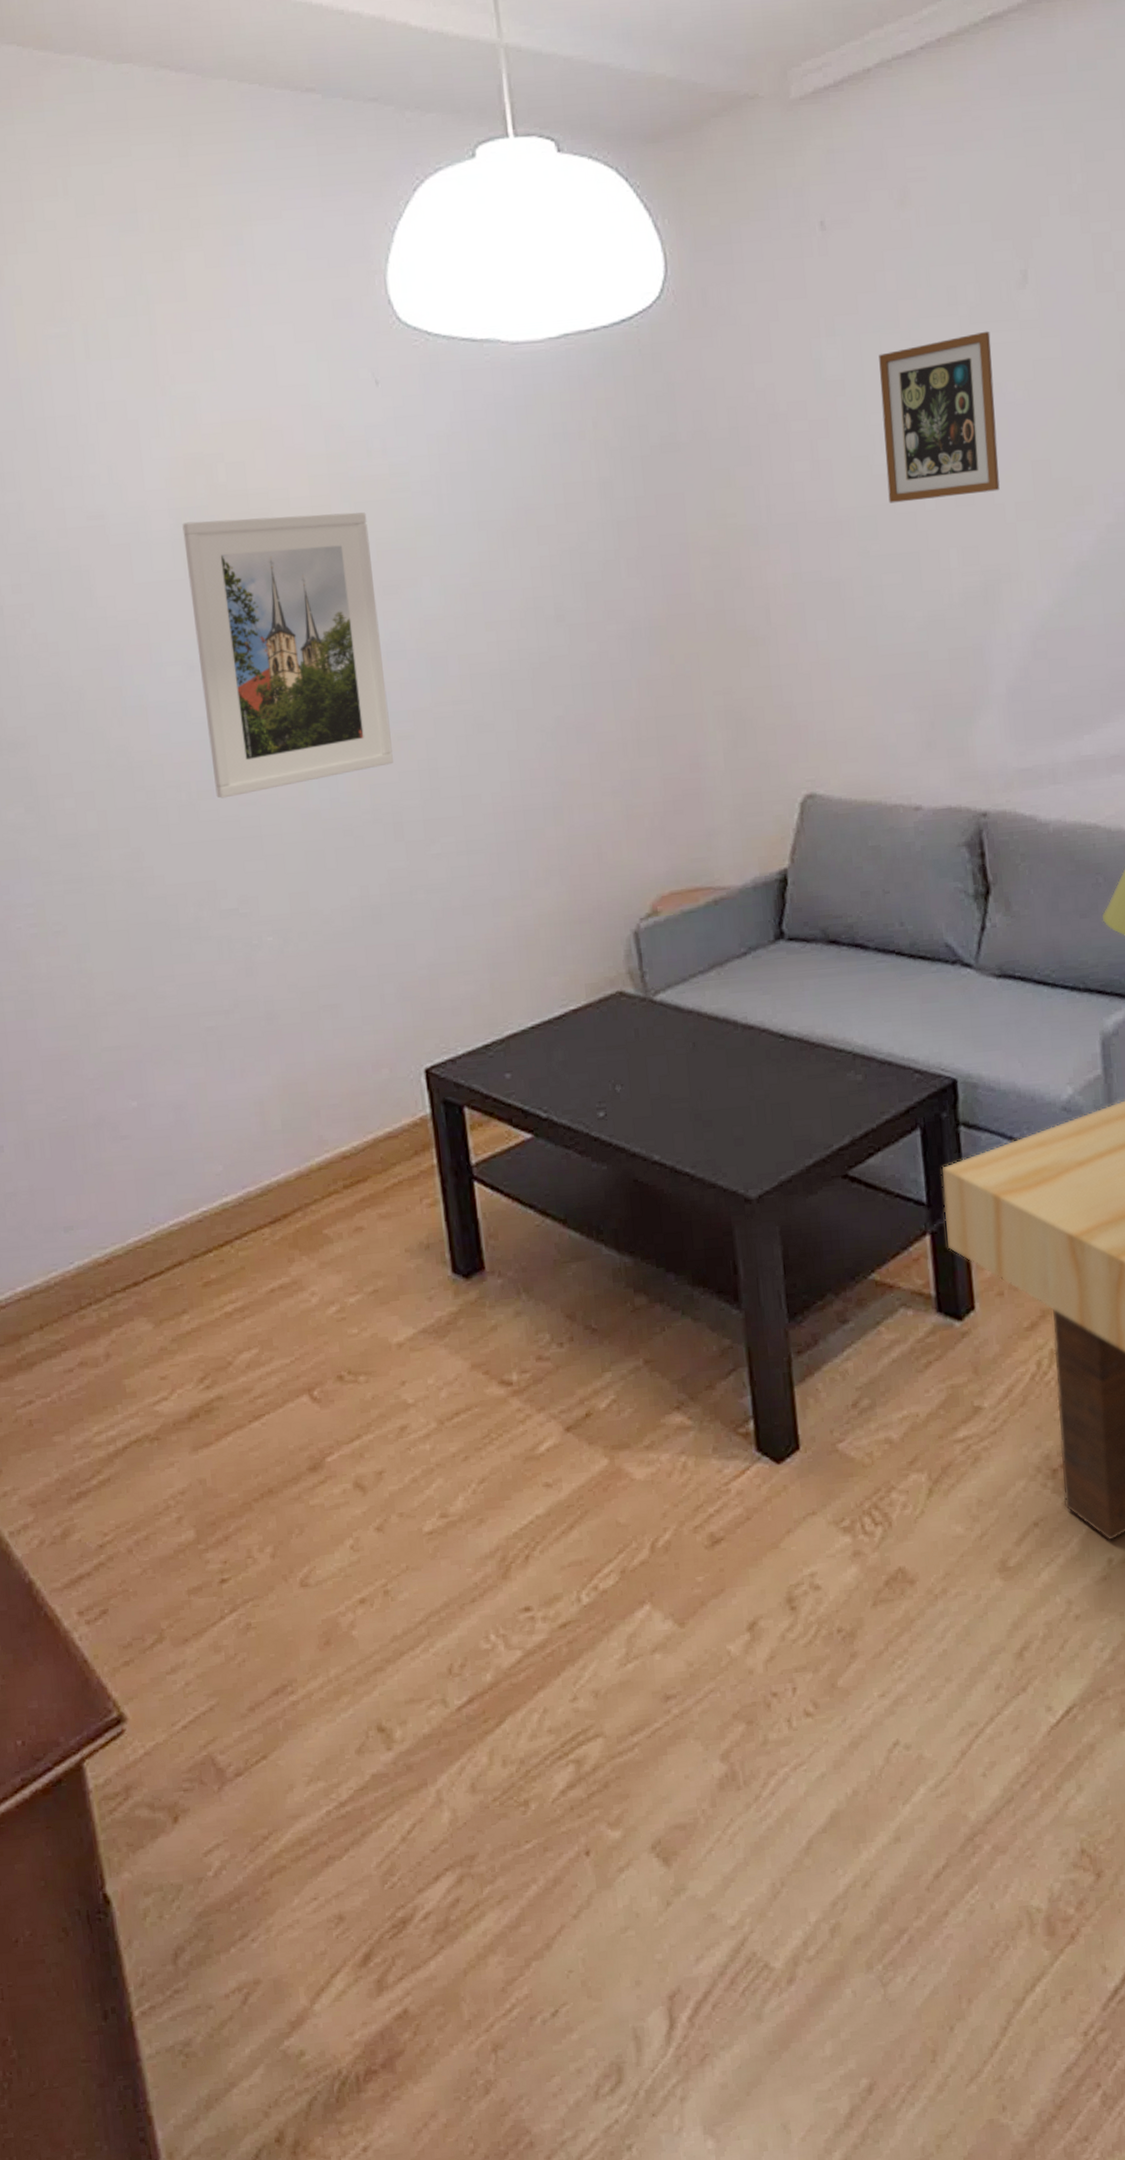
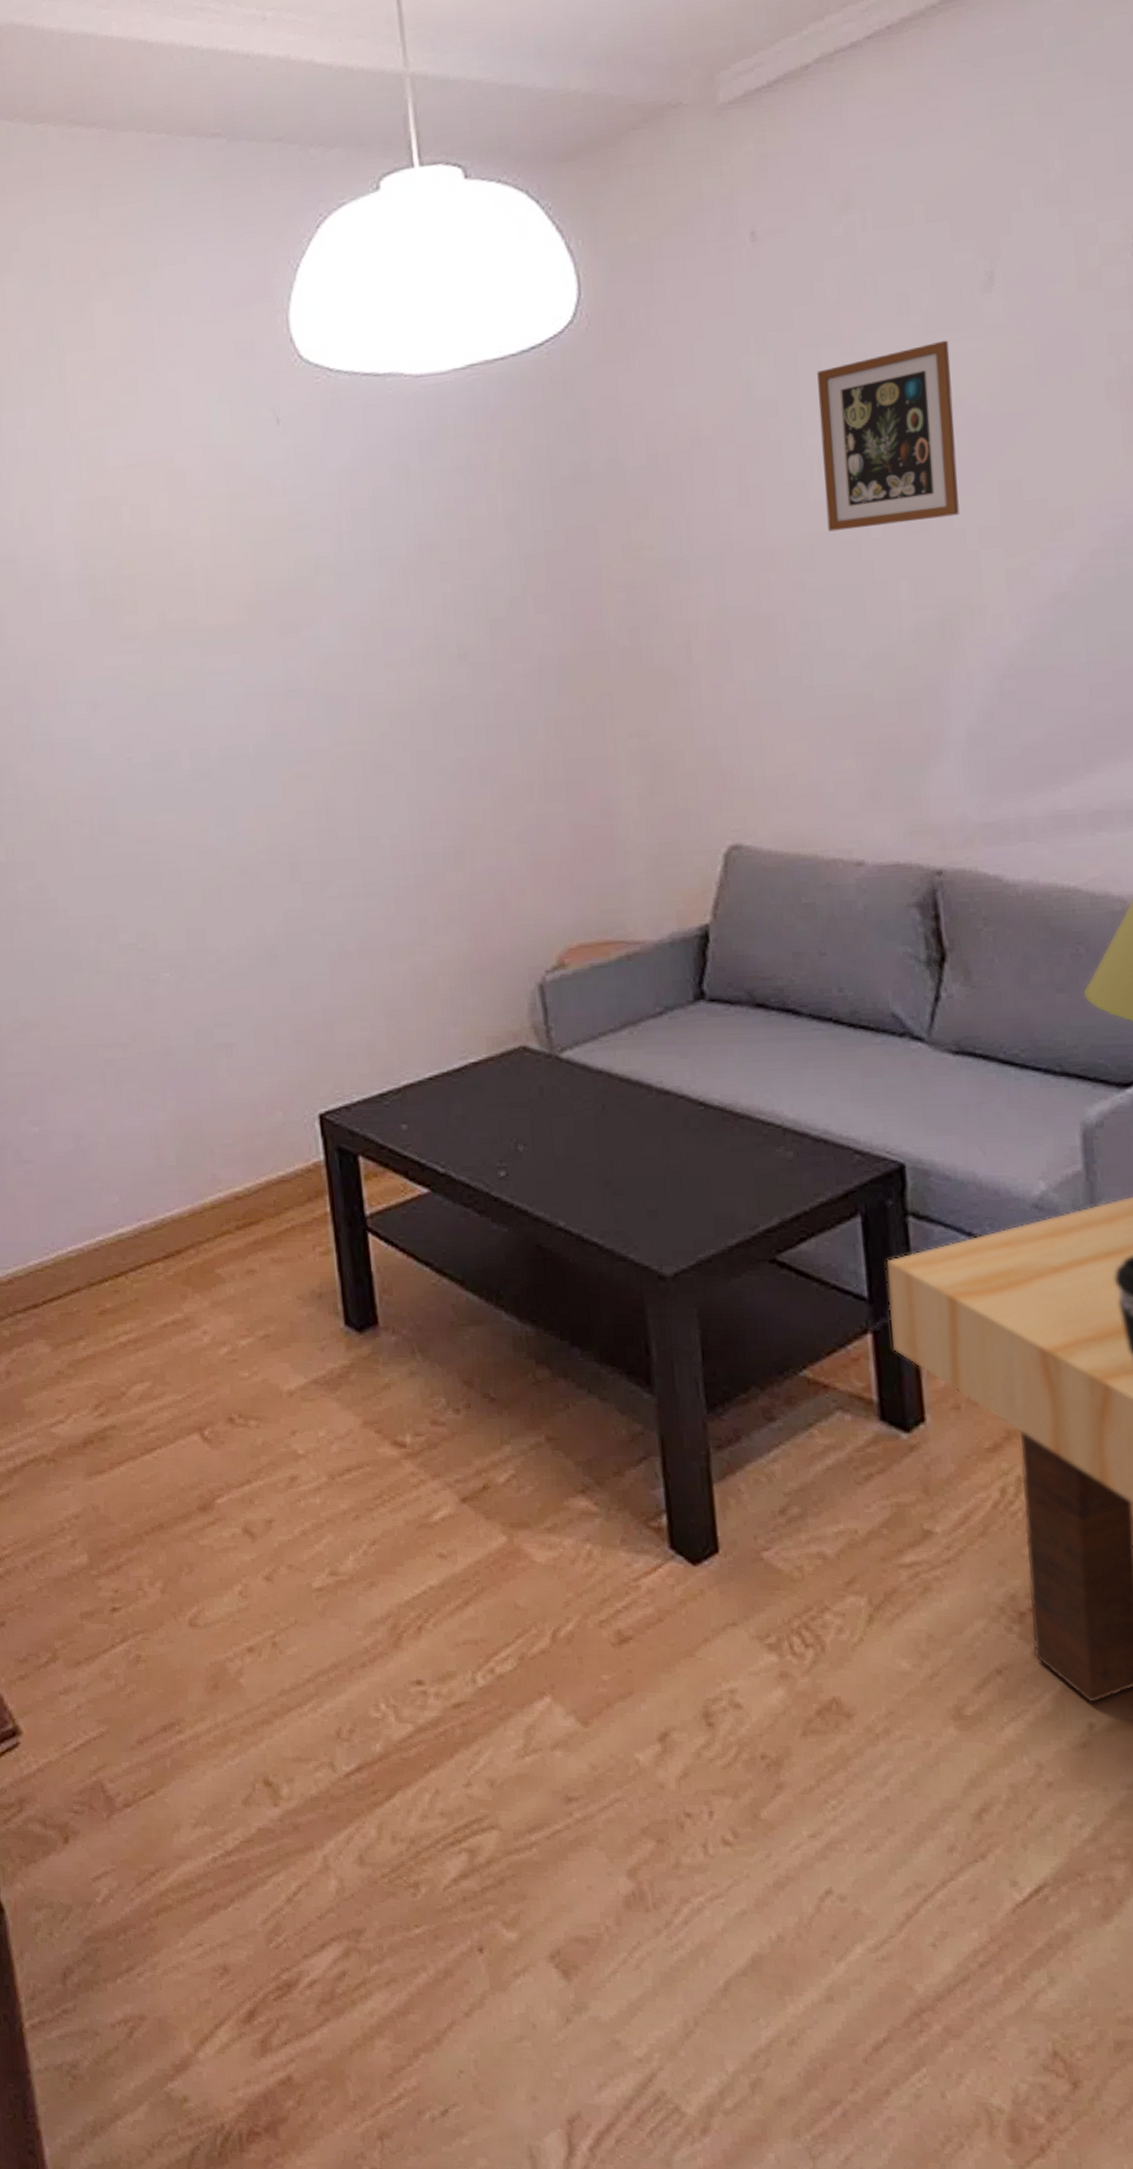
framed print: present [182,512,393,799] -> none [88,551,290,834]

